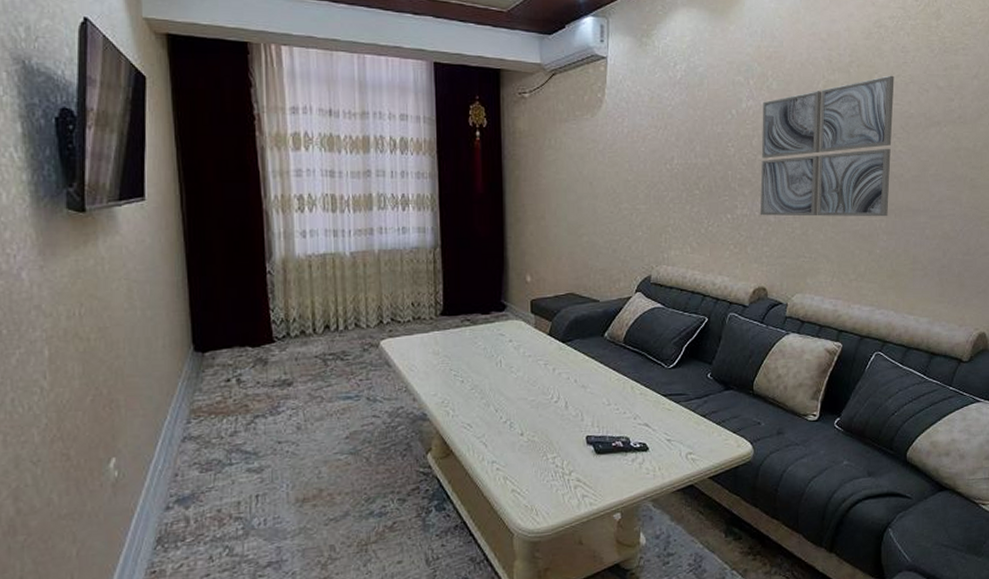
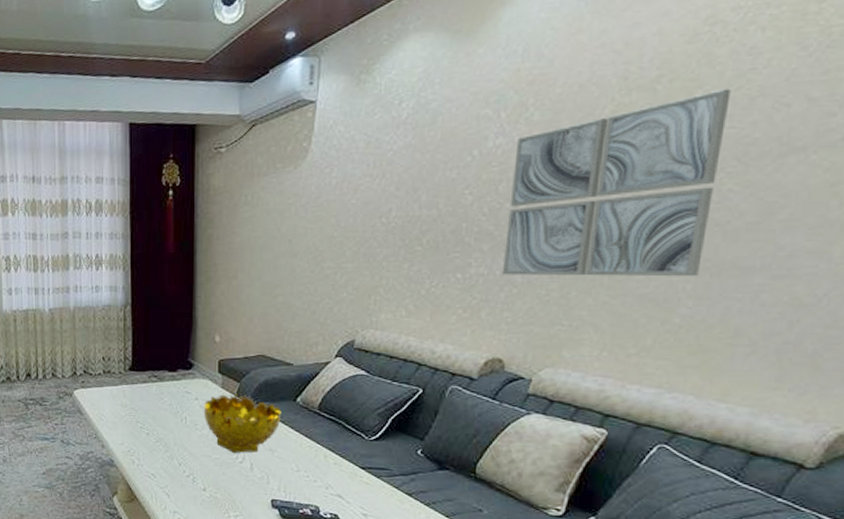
decorative bowl: none [517,333,592,393] -> present [203,393,282,453]

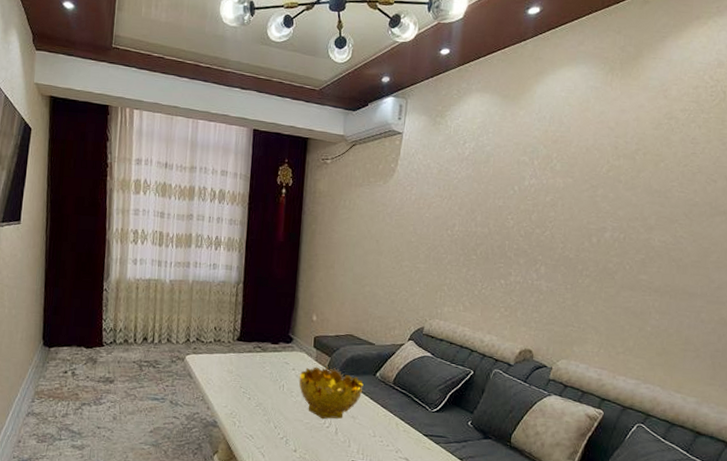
wall art: present [501,88,731,277] -> none [532,164,681,297]

